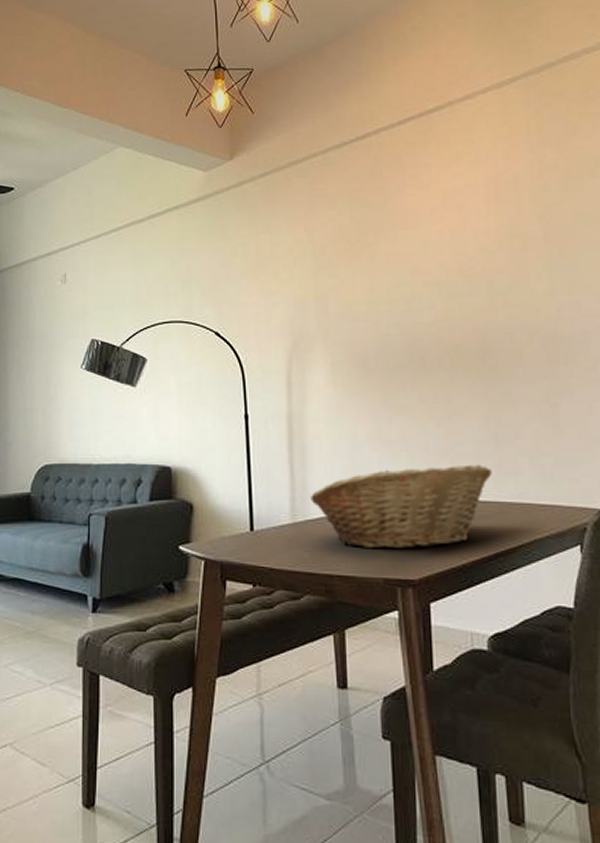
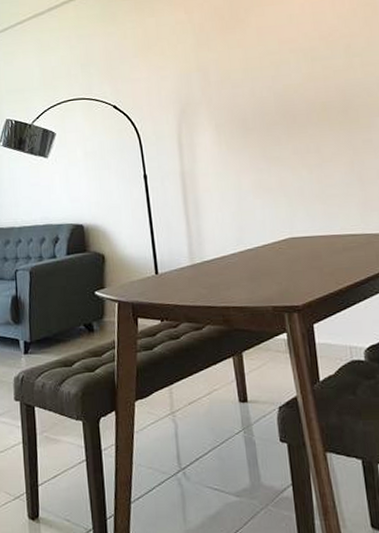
fruit basket: present [310,464,492,549] -> none [205,203,360,282]

